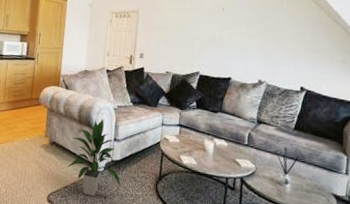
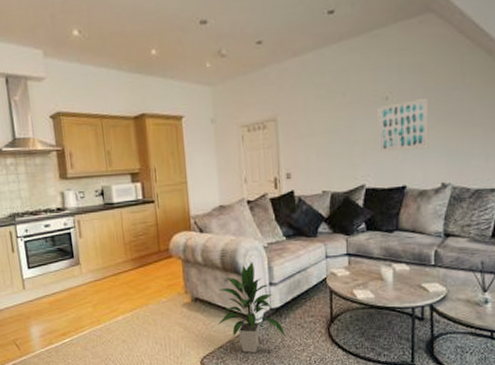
wall art: none [212,14,254,52] -> present [377,99,429,153]

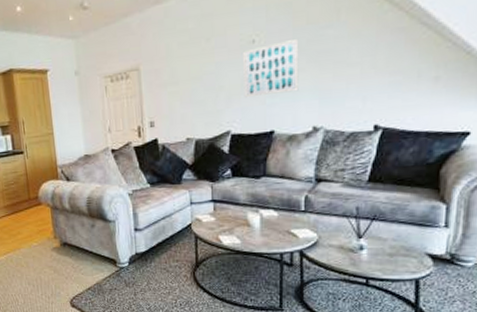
indoor plant: present [217,262,286,353] -> none [85,209,152,295]

